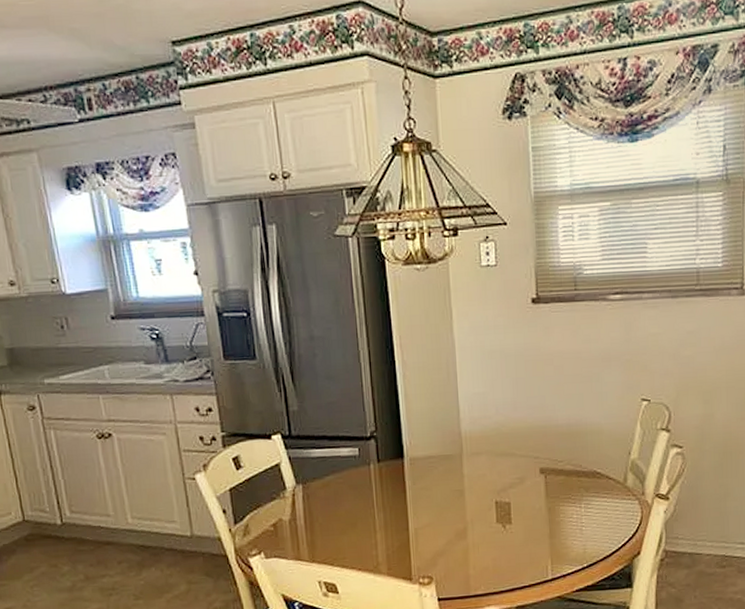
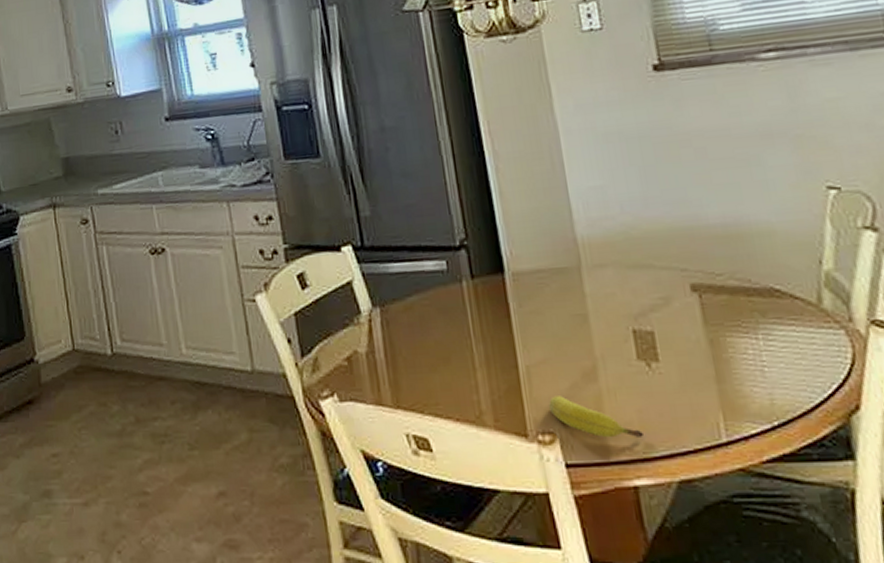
fruit: none [430,550,496,579] -> present [549,396,645,438]

